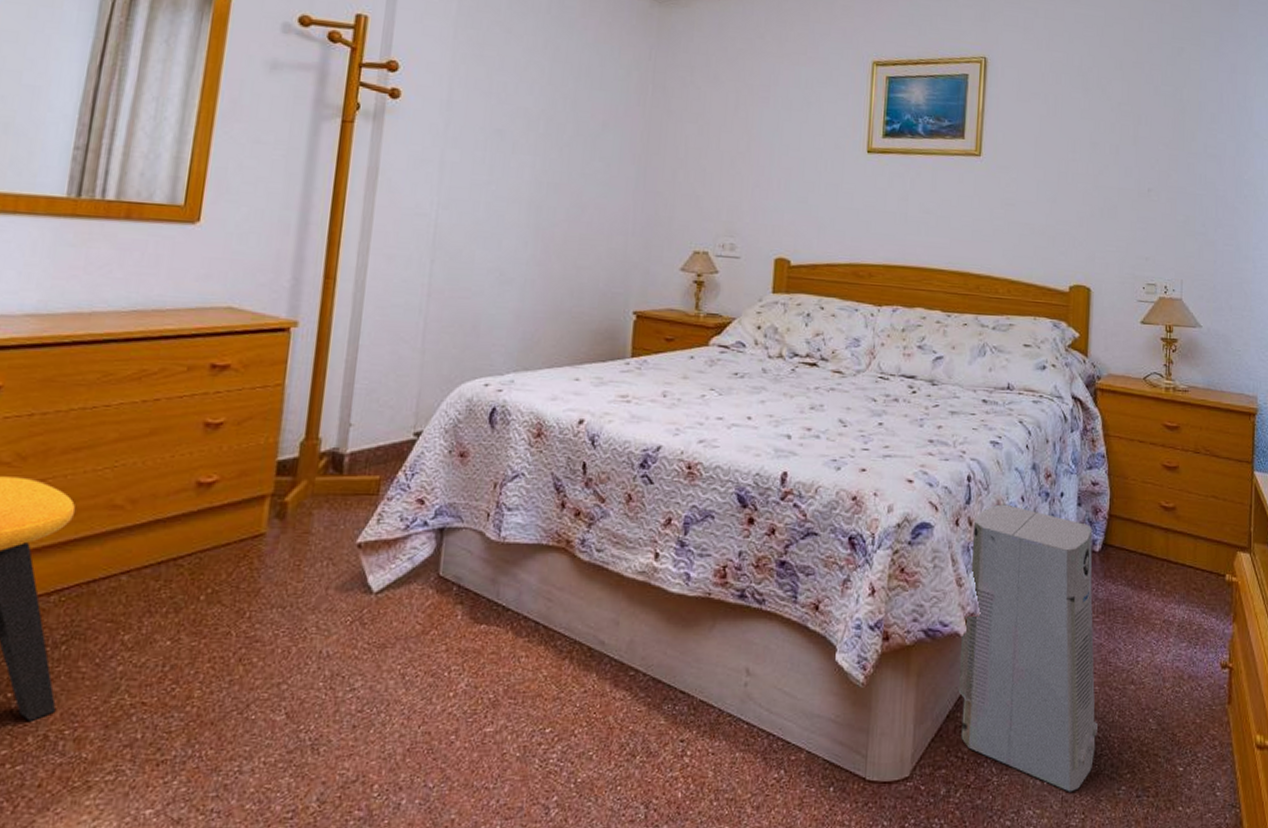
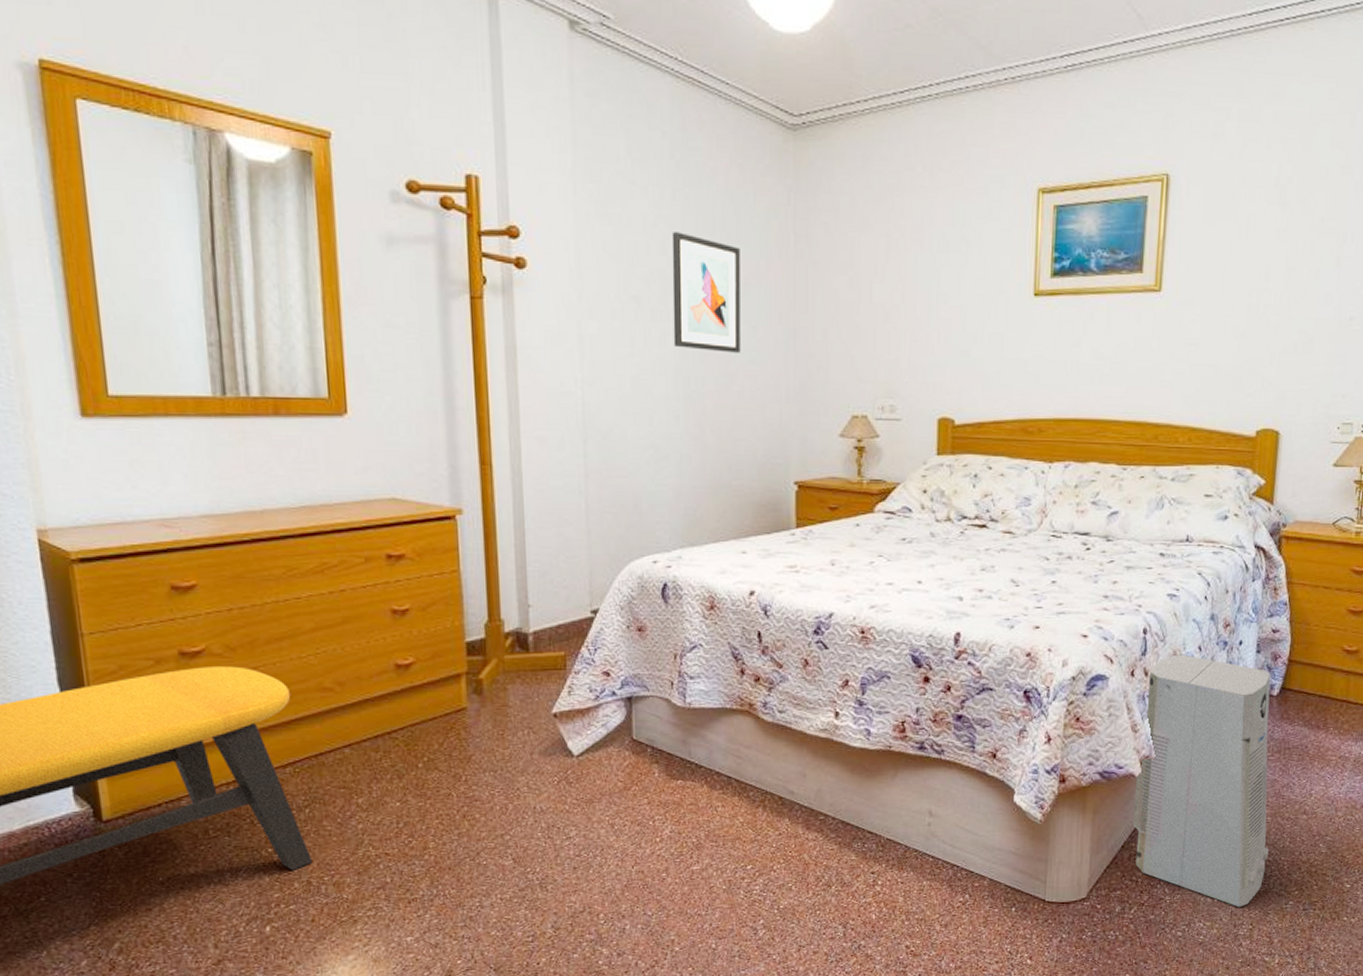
wall art: none [530,76,602,187] -> present [671,232,741,353]

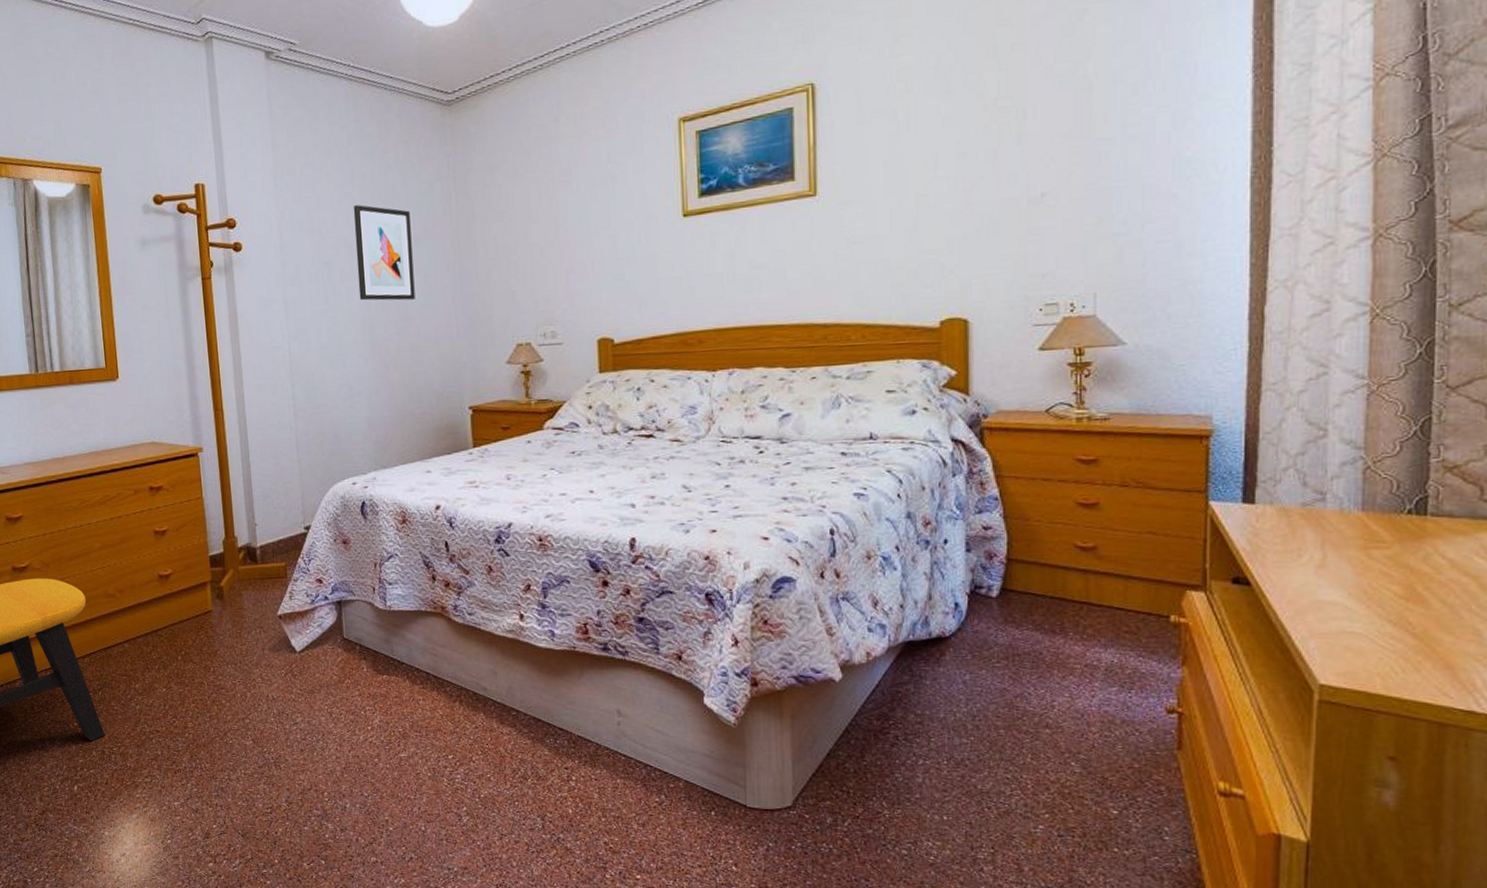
air purifier: present [1132,655,1271,908] -> none [837,556,1005,828]

